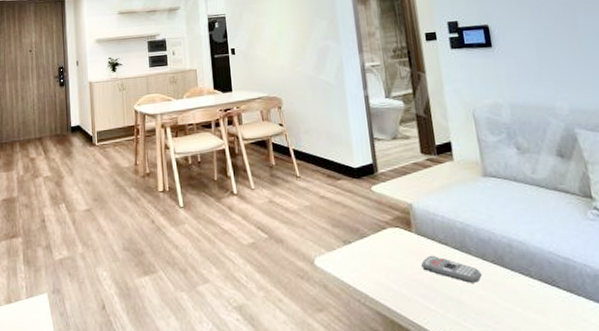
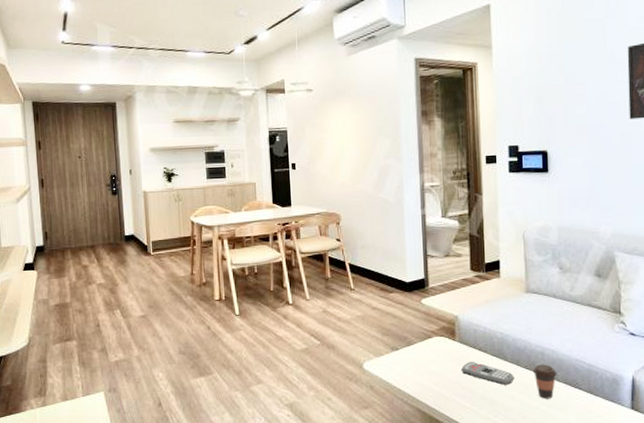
coffee cup: none [500,258,530,299] -> present [532,364,557,399]

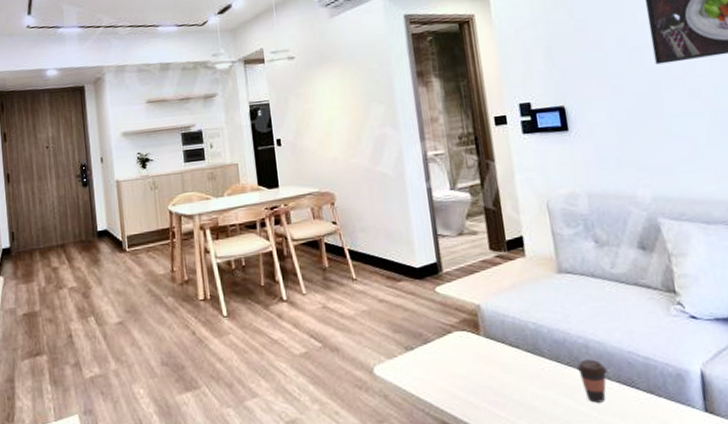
remote control: present [461,361,515,385] -> none [490,359,556,388]

